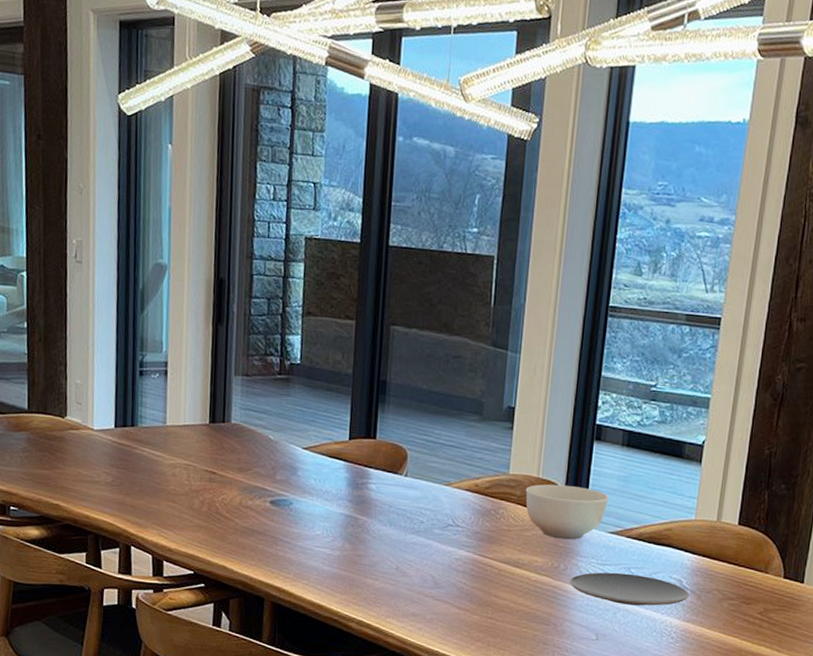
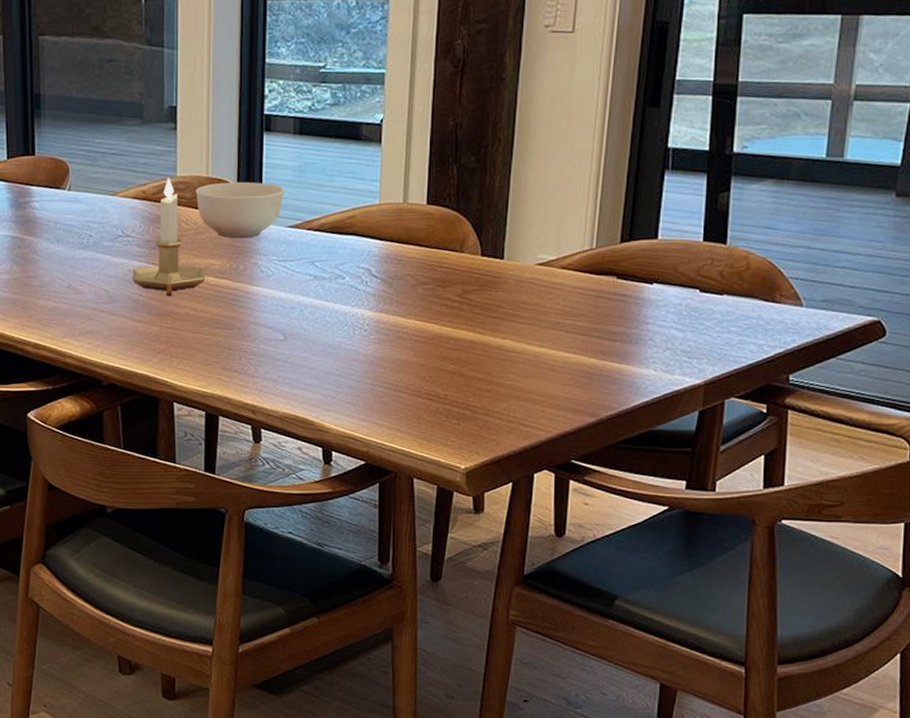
candlestick: none [458,474,528,587] -> present [132,177,206,296]
plate: present [570,572,689,606] -> none [251,267,380,301]

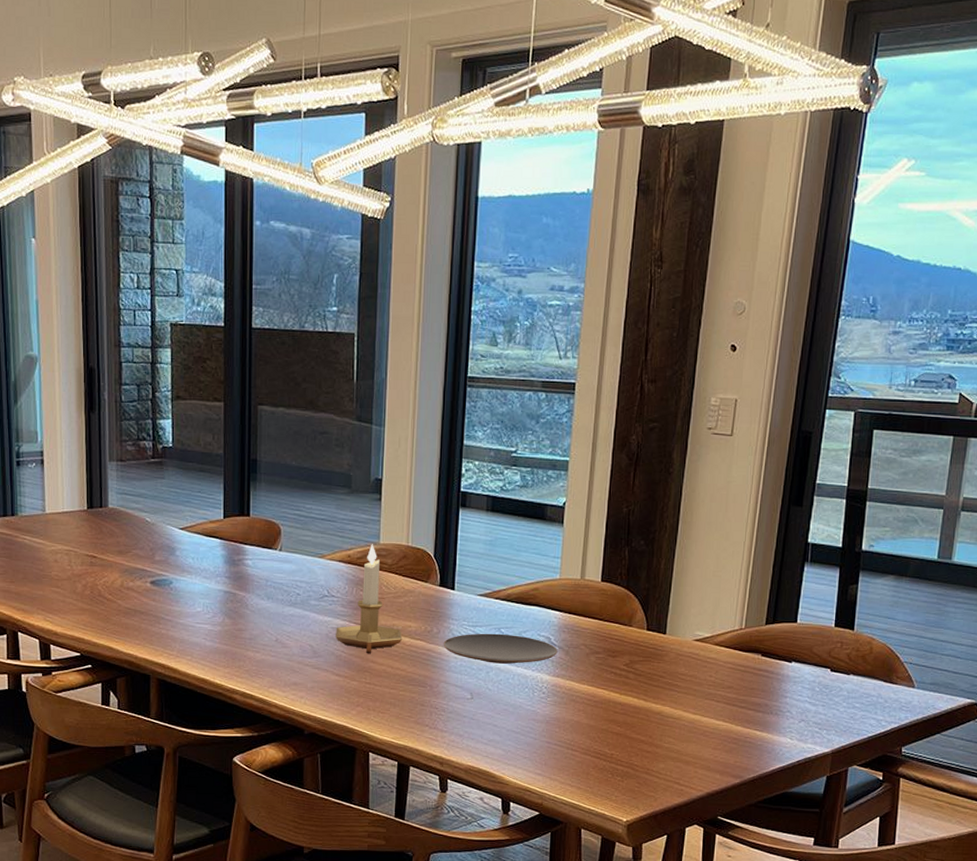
bowl: present [195,181,285,239] -> none [396,551,476,604]
plate: none [251,267,380,301] -> present [443,633,558,664]

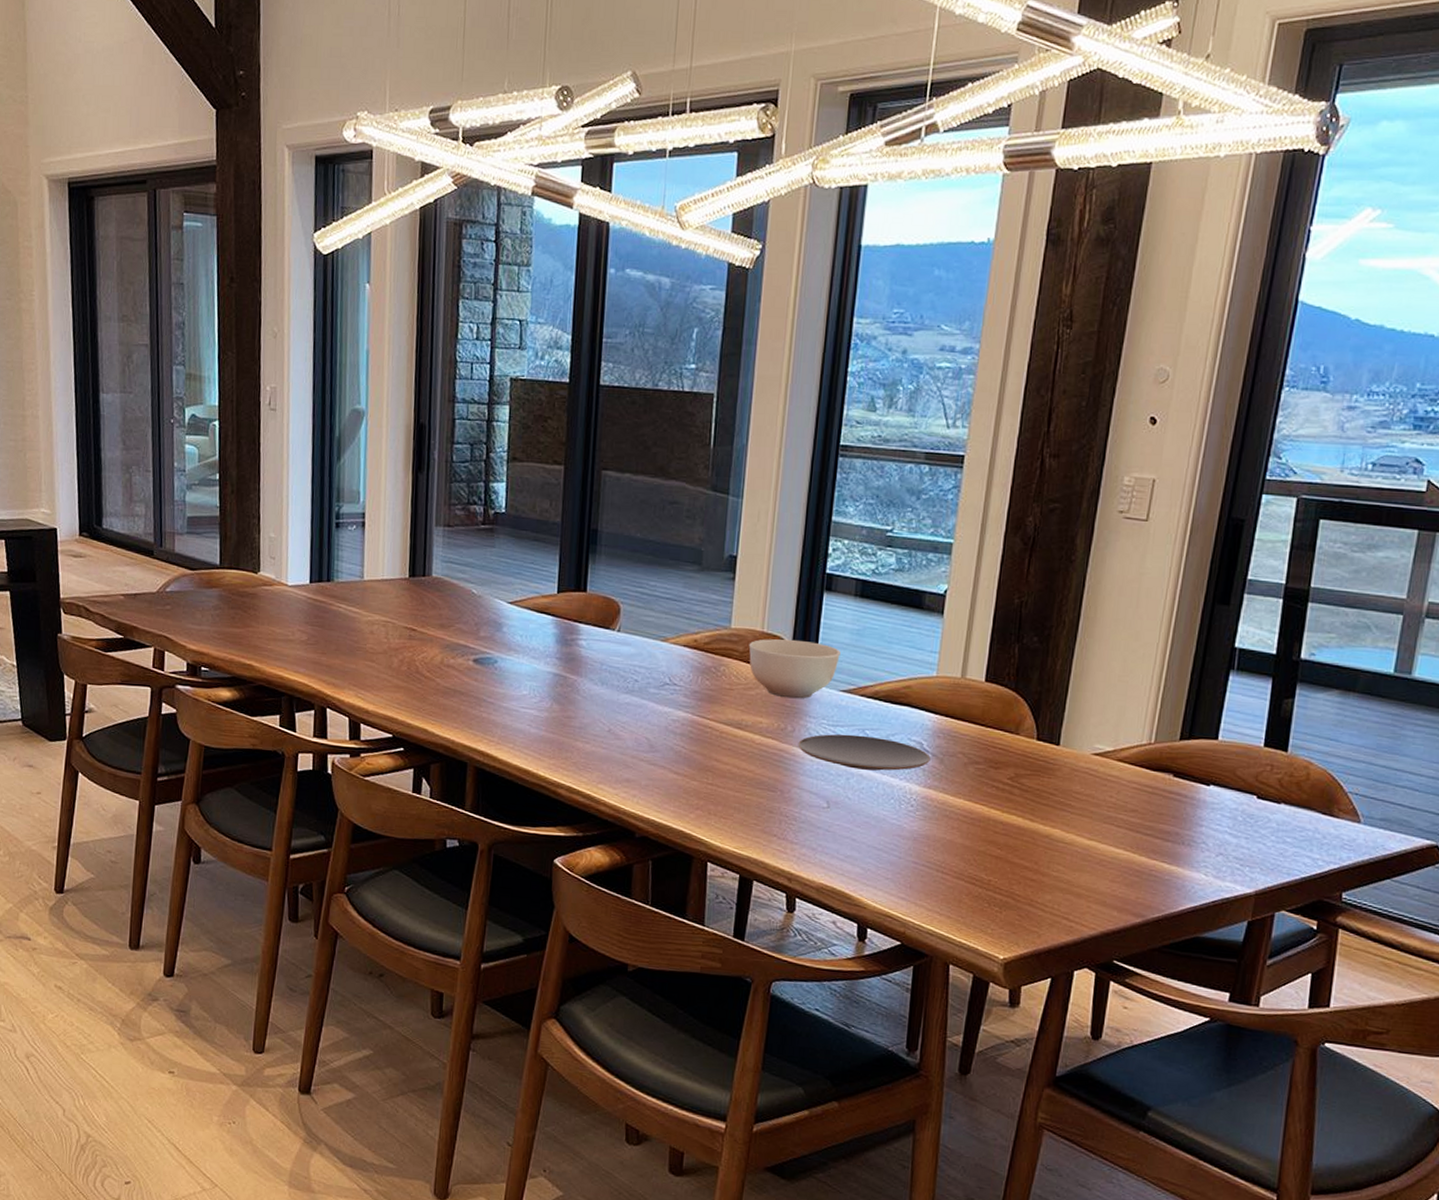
candlestick: present [336,544,403,653] -> none [676,628,752,750]
bowl: none [396,551,476,604] -> present [748,639,841,699]

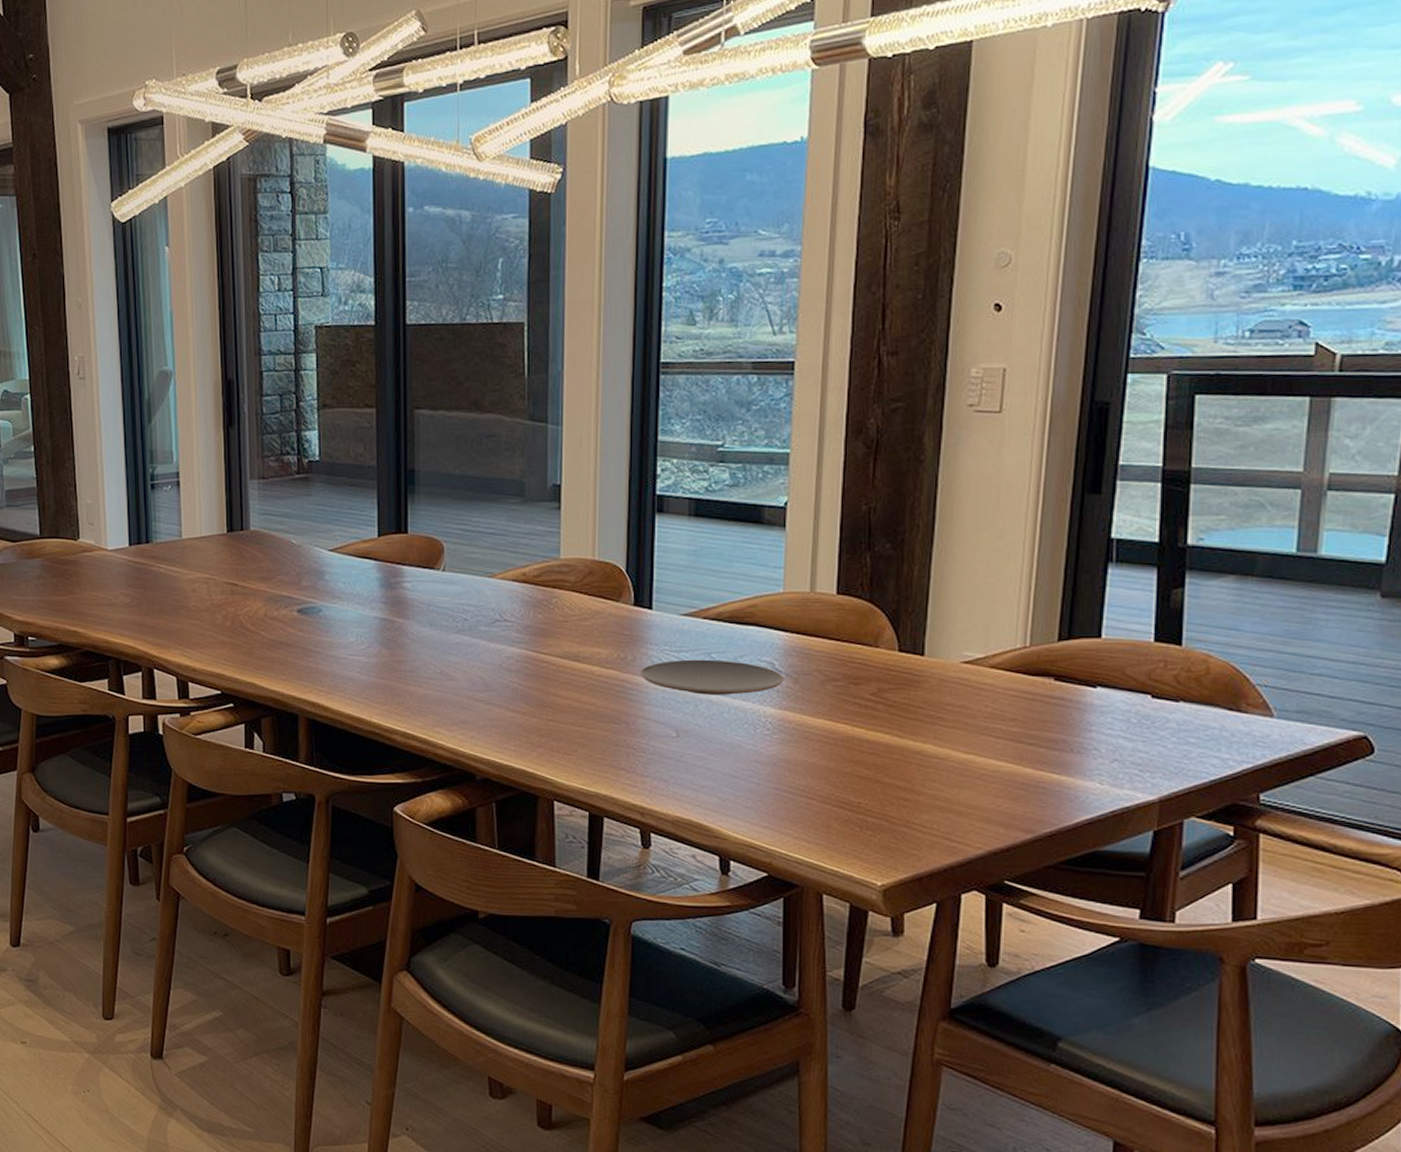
bowl: present [748,639,841,699] -> none [580,565,678,626]

